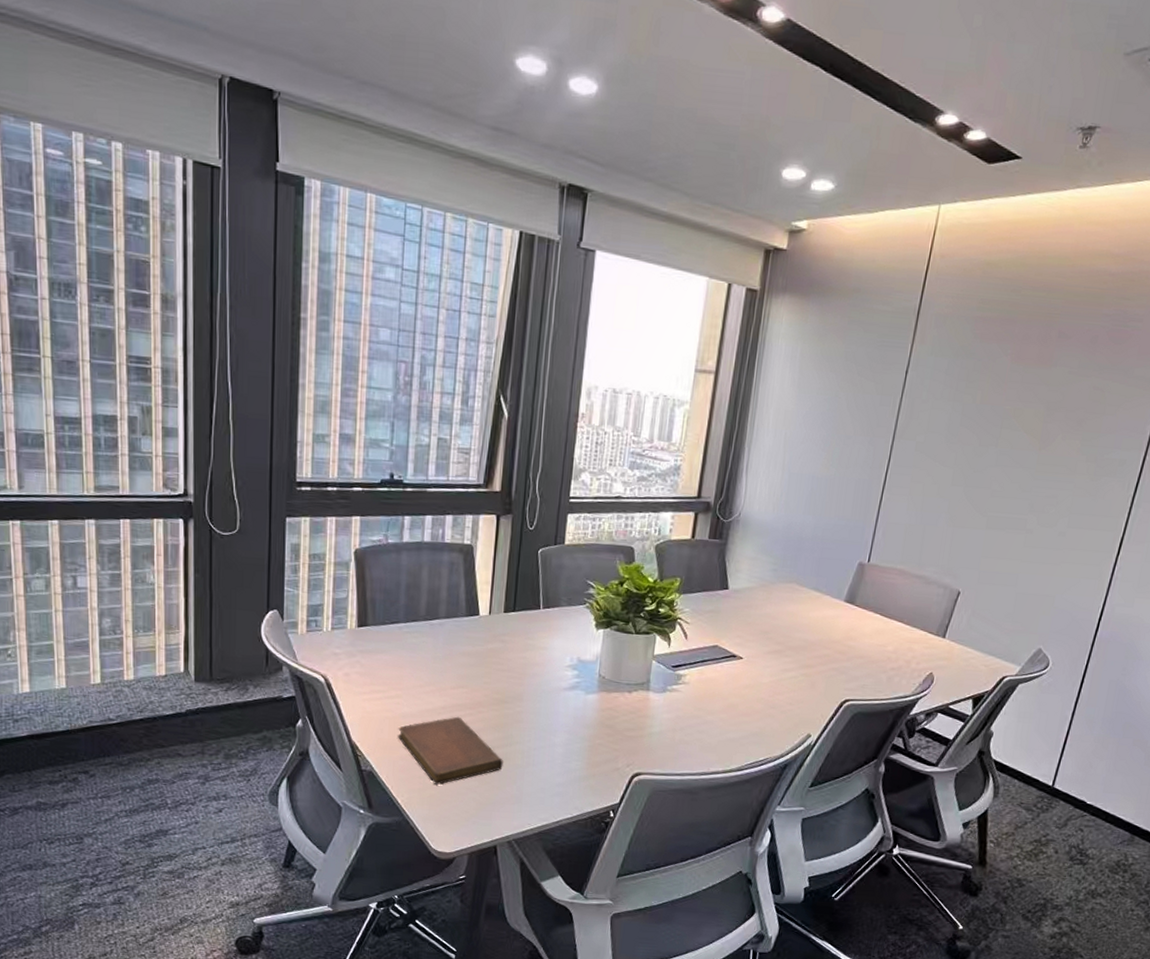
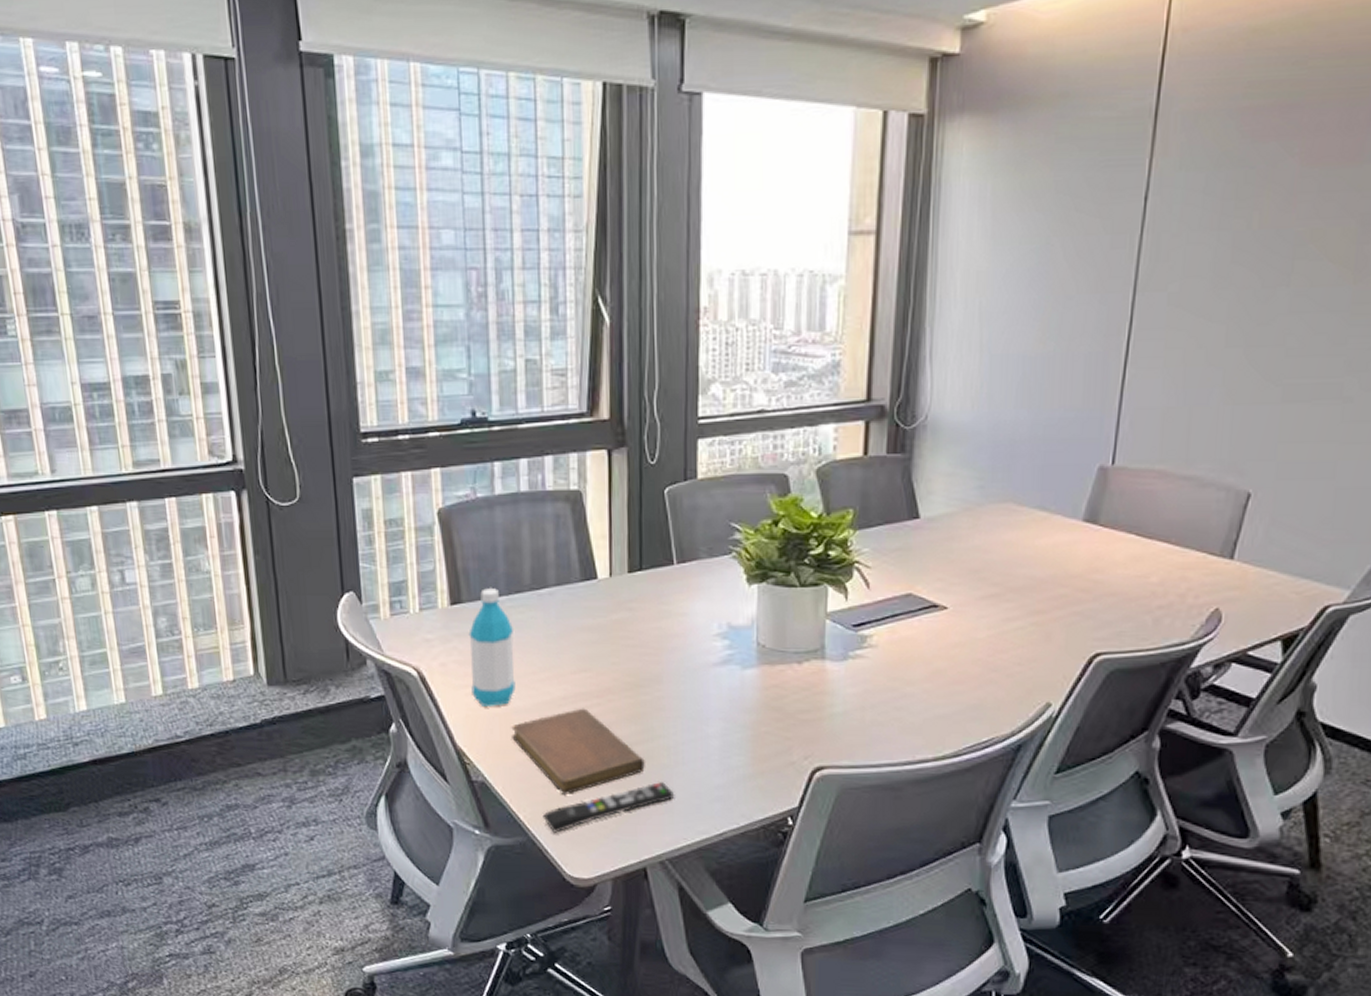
water bottle: none [368,615,407,711] -> present [468,587,516,706]
remote control: none [417,778,525,815] -> present [542,782,675,833]

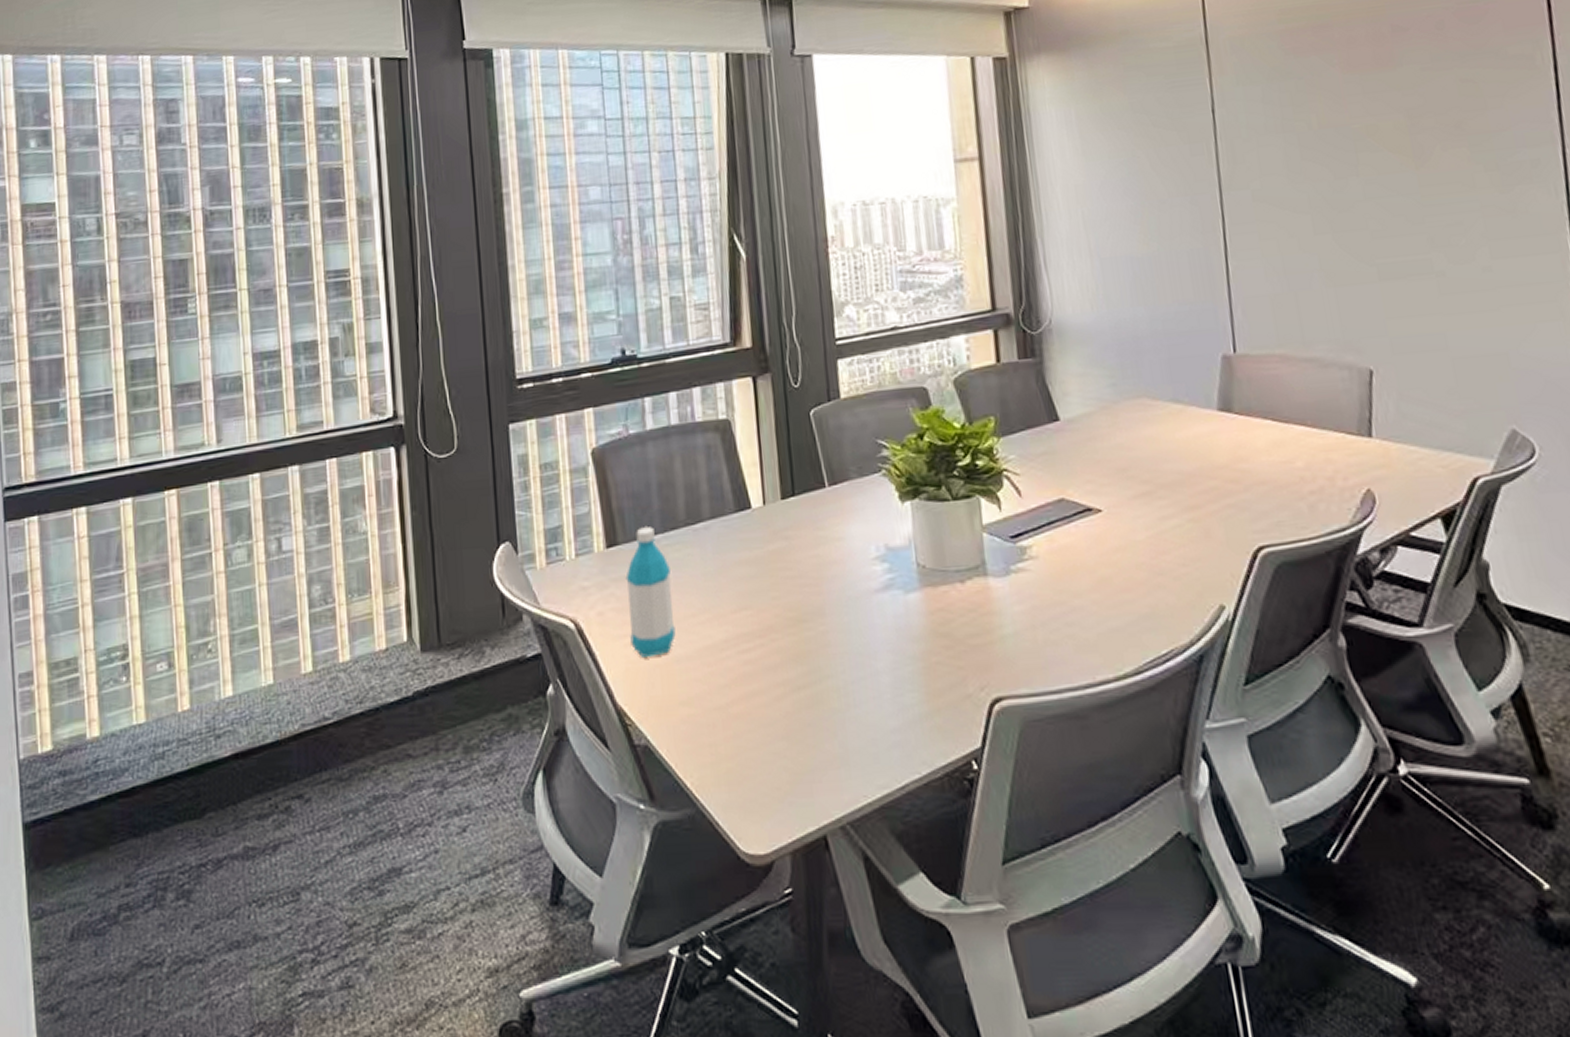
notebook: present [511,708,645,794] -> none [673,650,816,753]
remote control: present [542,782,675,833] -> none [711,730,850,801]

